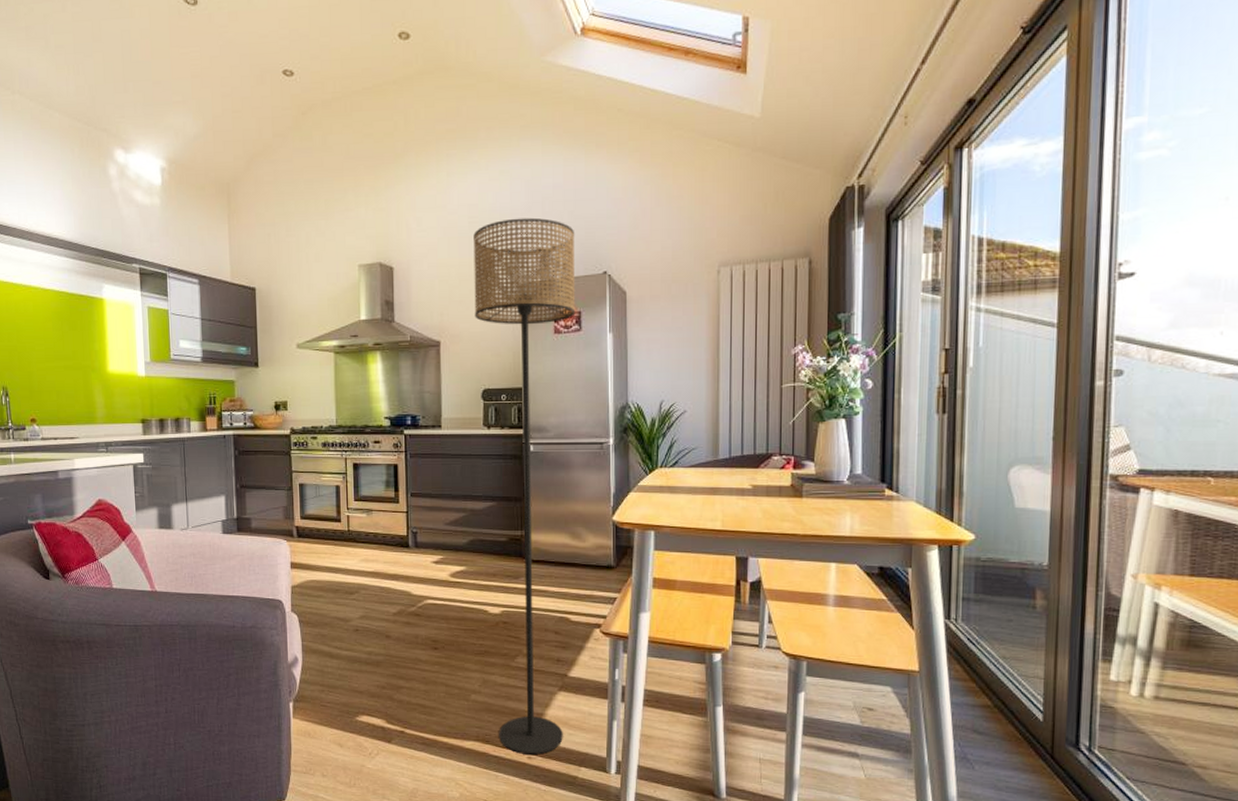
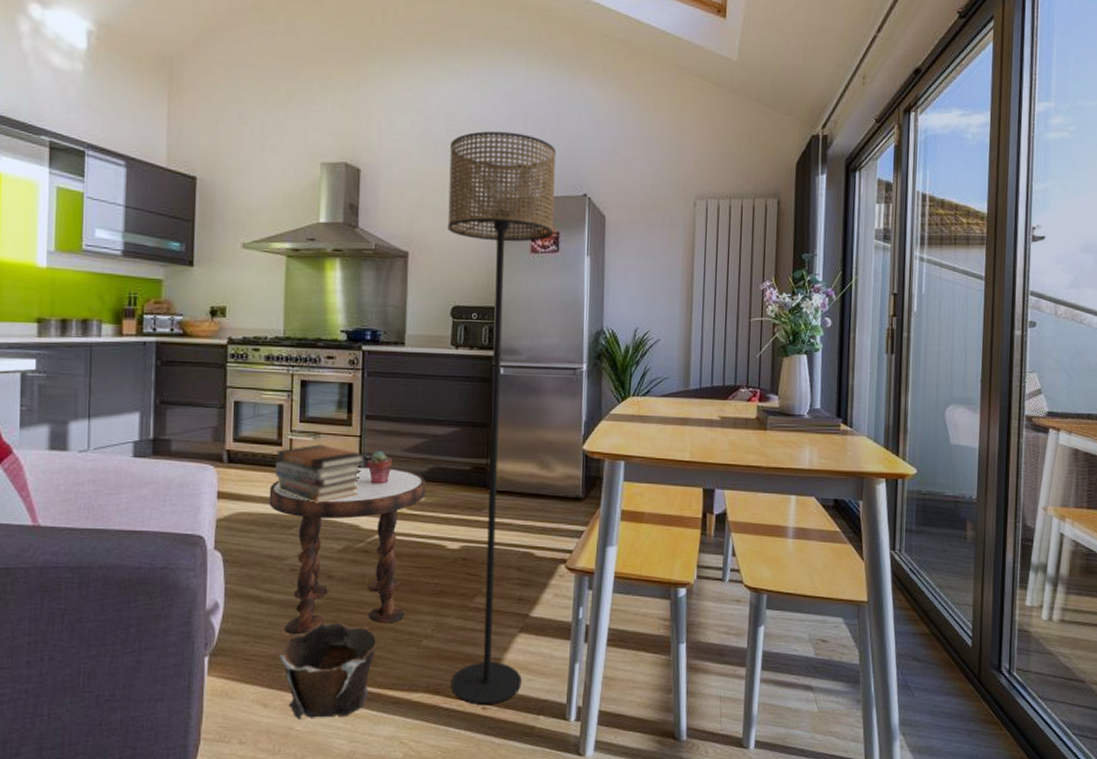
side table: none [332,539,467,687] -> present [269,466,426,635]
book stack: none [336,520,413,573] -> present [275,444,366,504]
clay pot: none [349,677,432,759] -> present [278,622,378,720]
potted succulent: none [414,525,436,555] -> present [367,451,393,484]

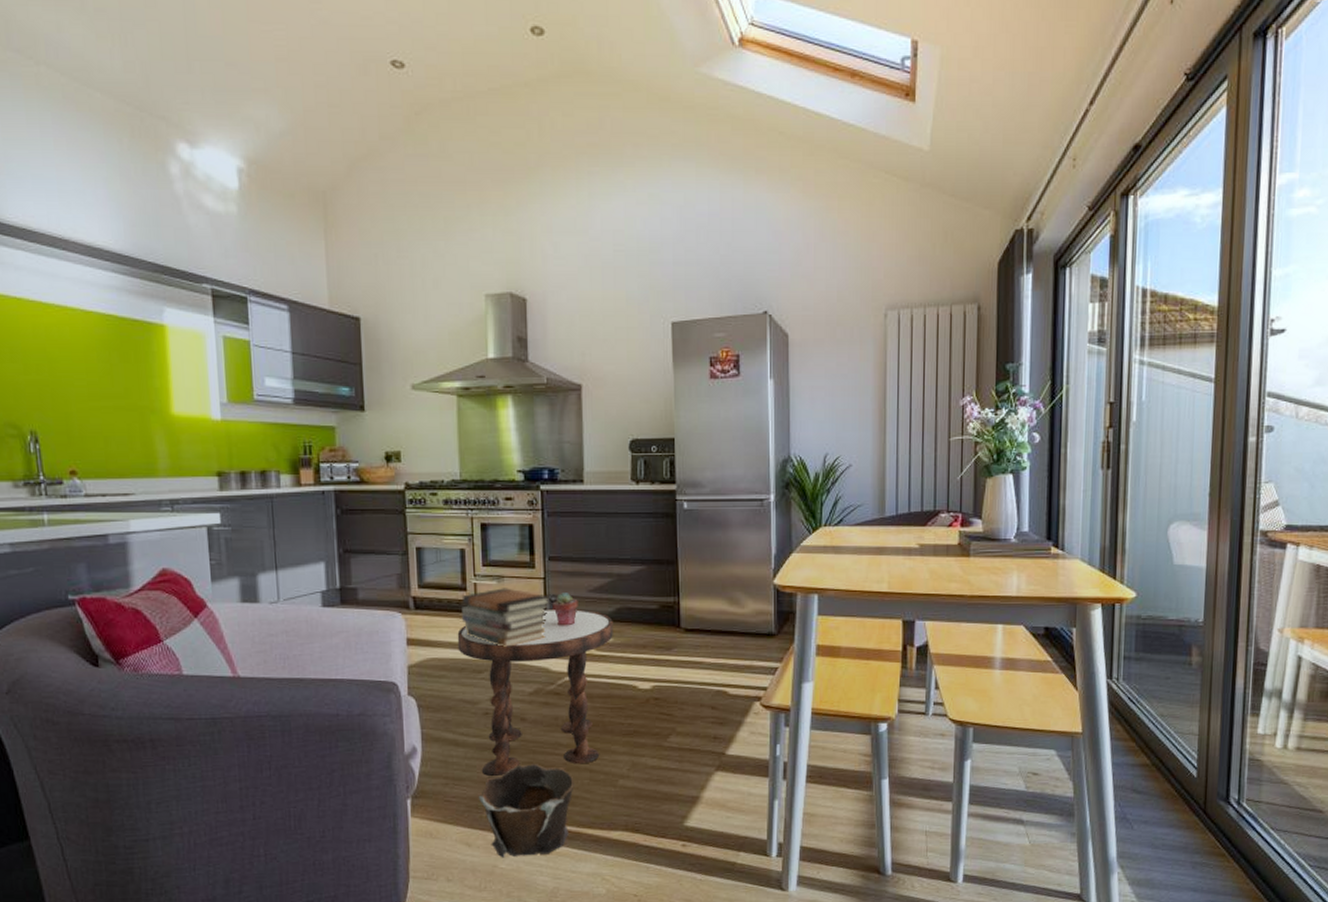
floor lamp: present [447,131,557,705] -> none [619,248,733,842]

